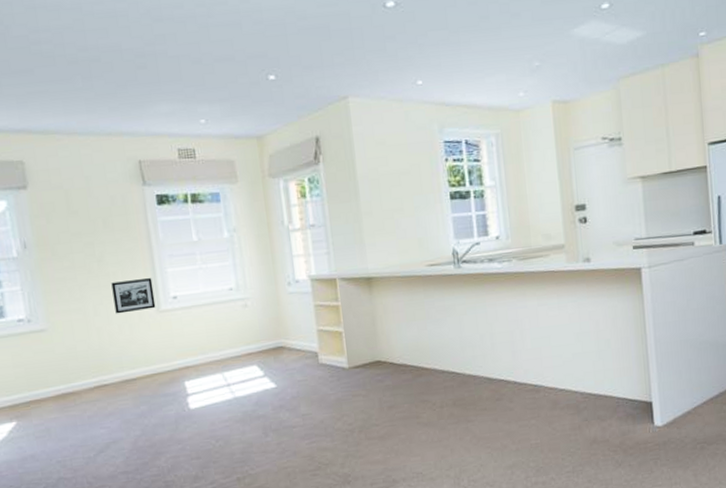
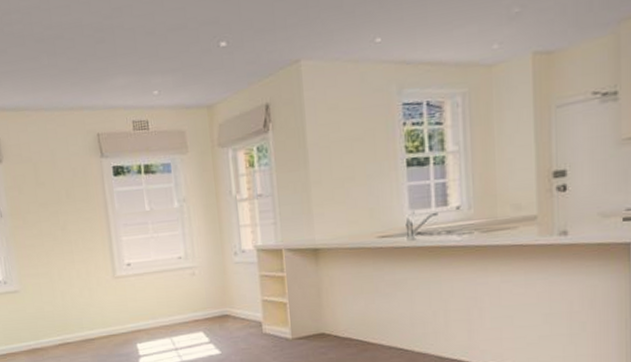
picture frame: present [111,278,156,314] -> none [73,246,112,279]

